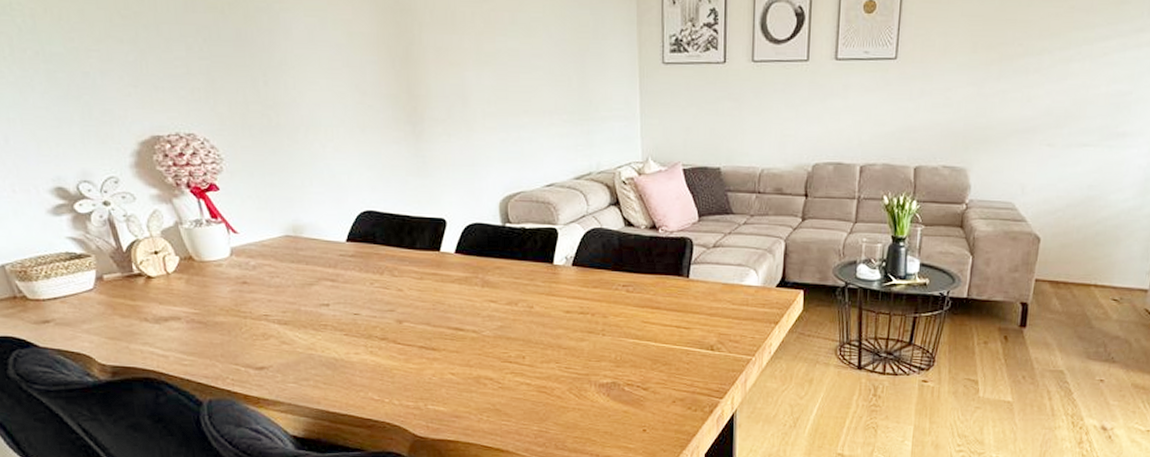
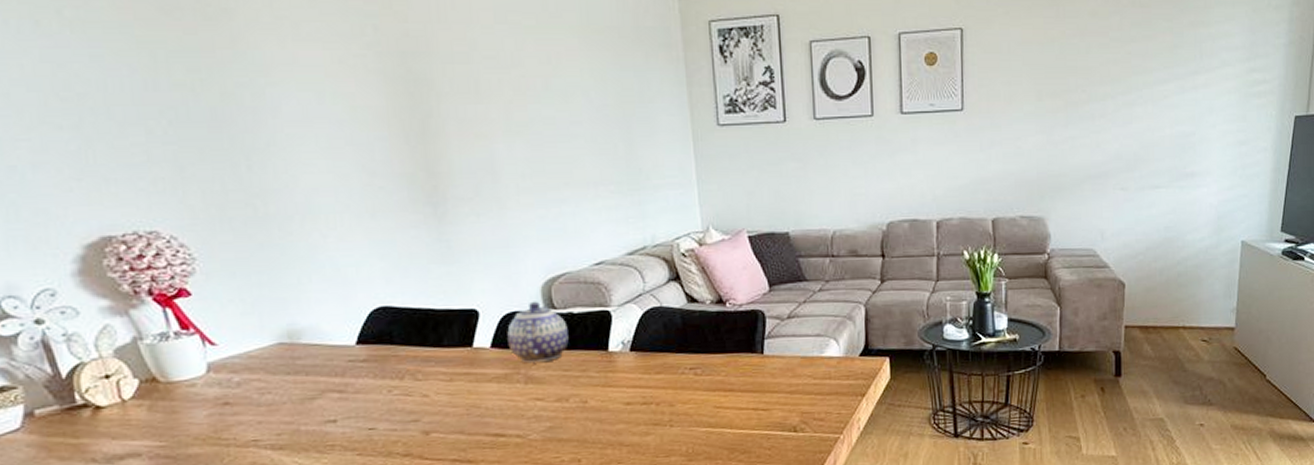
teapot: none [469,215,520,270] -> present [507,301,569,364]

